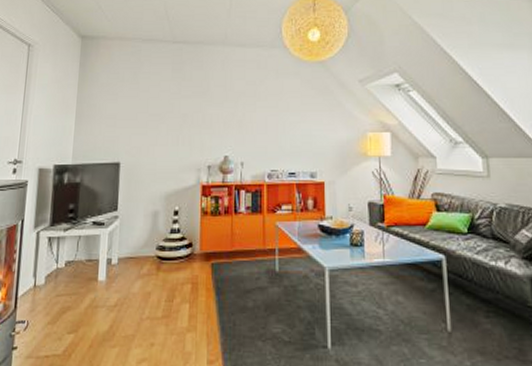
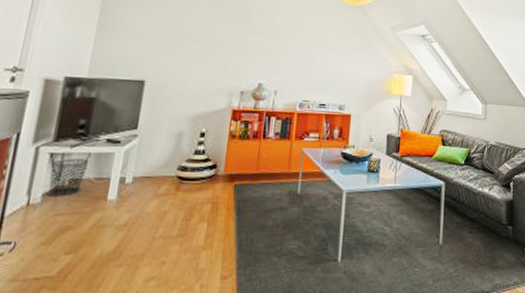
waste bin: none [49,241,80,278] -> present [47,158,89,197]

